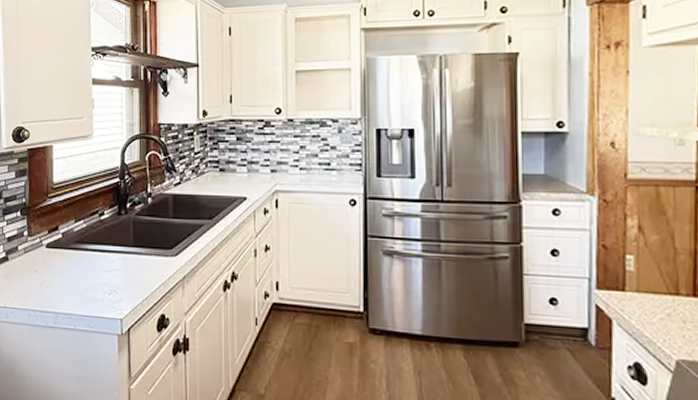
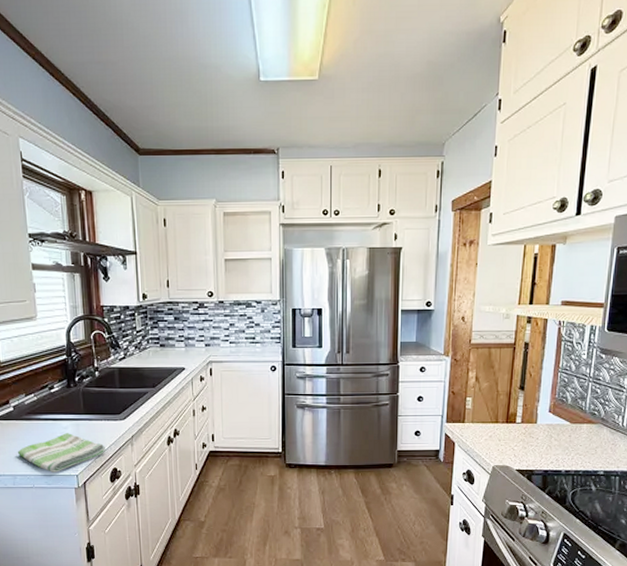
dish towel: none [61,267,155,314] -> present [17,433,107,472]

